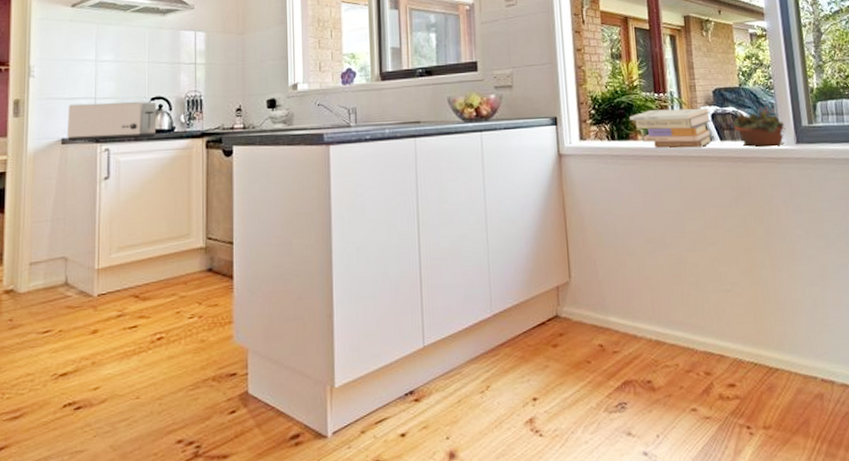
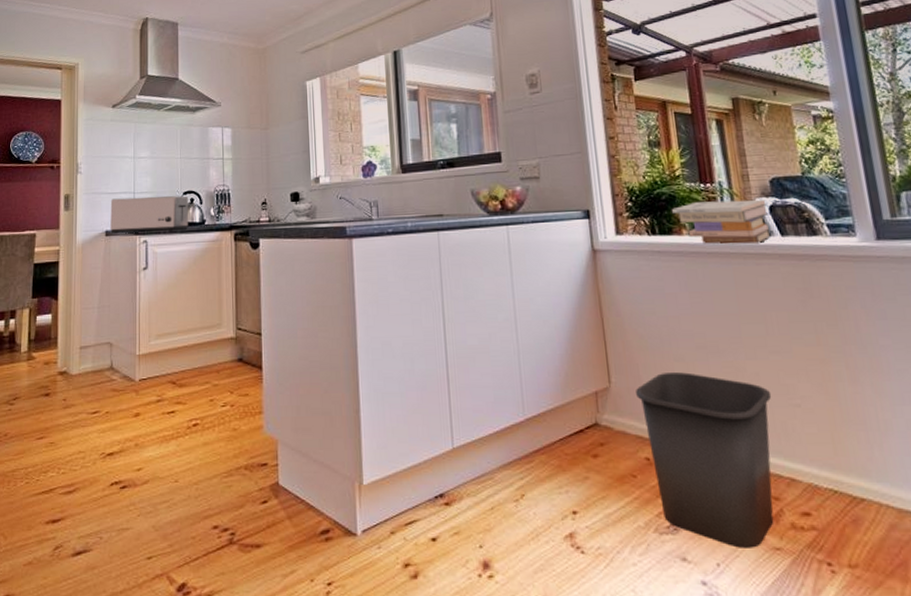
waste bin: none [593,265,708,420] -> present [636,372,774,548]
succulent planter: present [732,107,785,148] -> none [795,198,862,245]

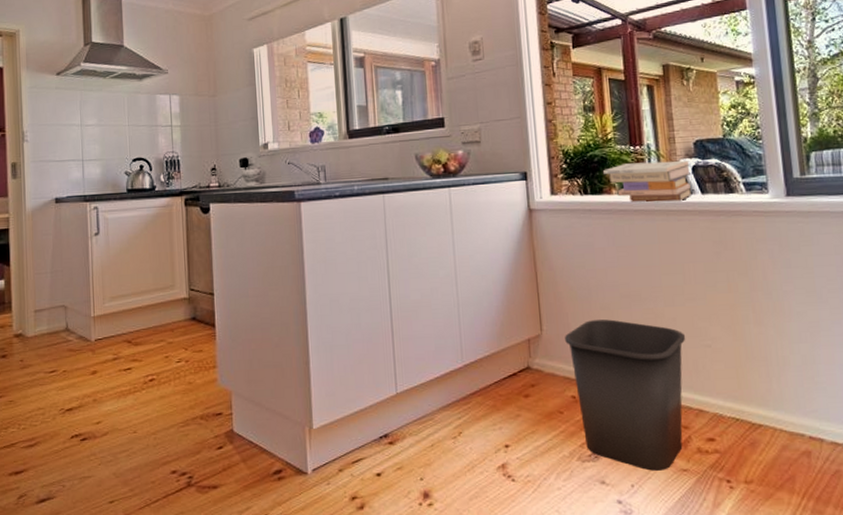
toaster: present [110,195,189,234] -> none [59,162,139,201]

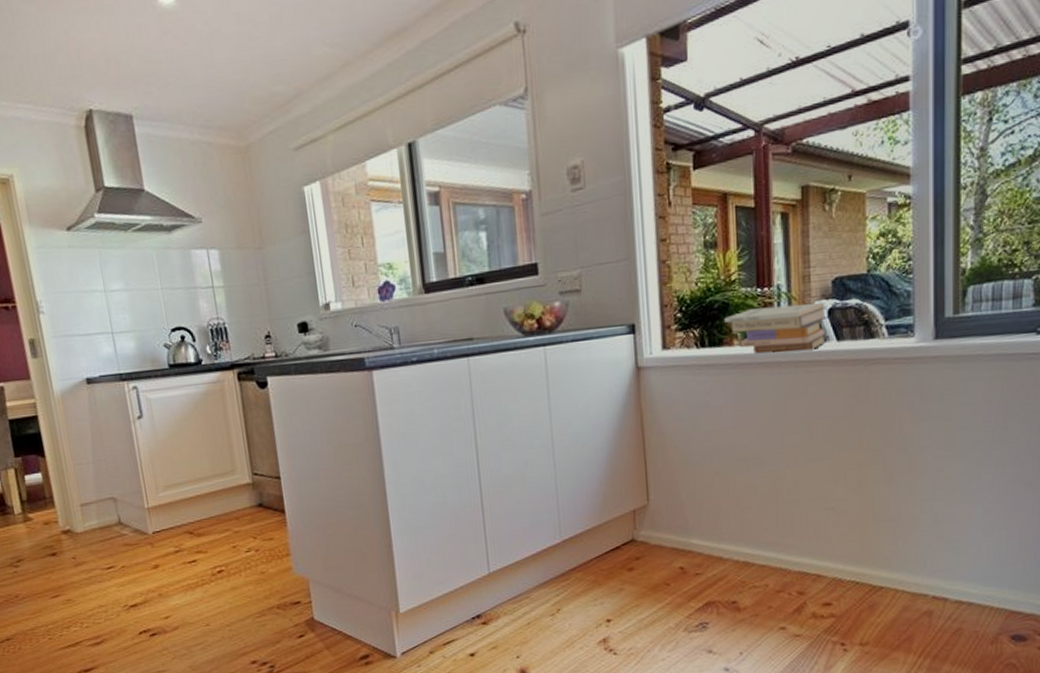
waste bin: present [565,319,686,471] -> none [674,485,808,638]

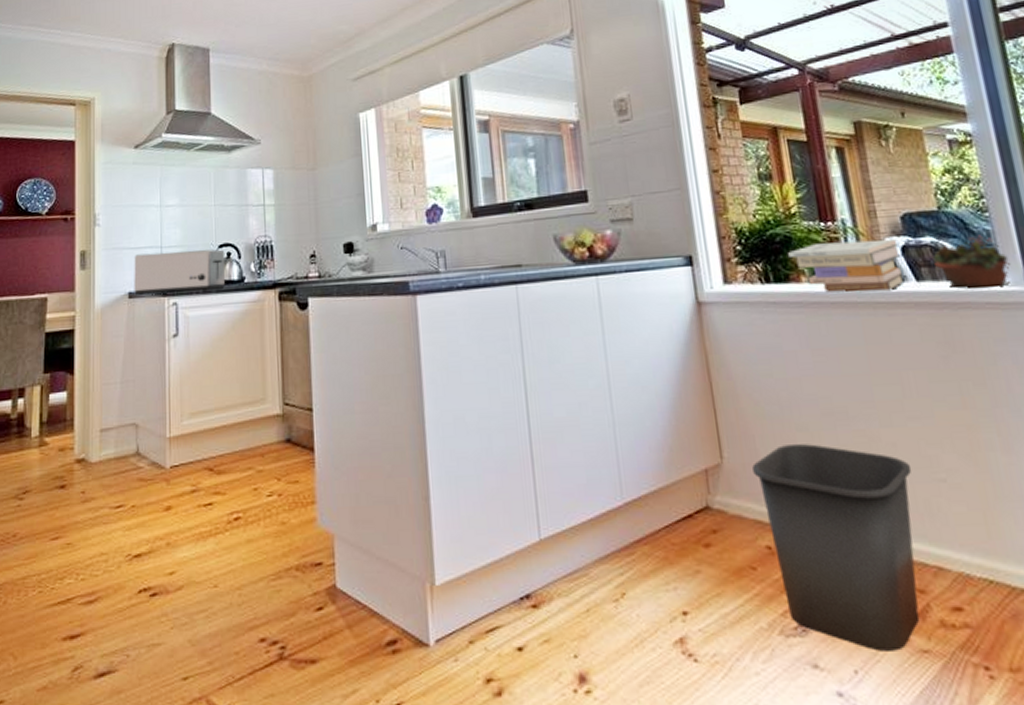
toaster: none [85,333,183,382] -> present [134,249,225,296]
waste bin: none [674,485,808,638] -> present [752,444,920,651]
succulent planter: none [854,296,922,347] -> present [931,235,1010,290]

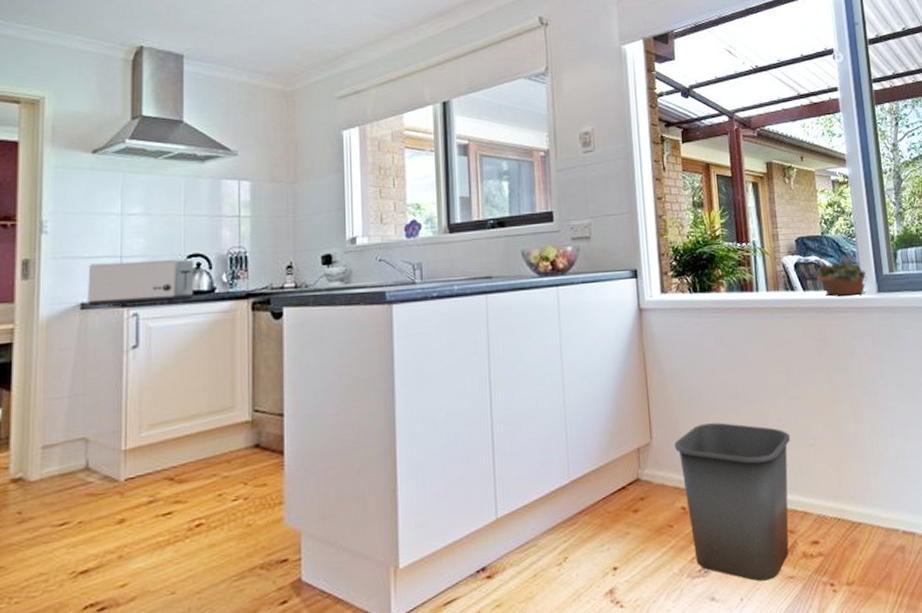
books: present [788,239,905,293] -> none [712,257,795,301]

